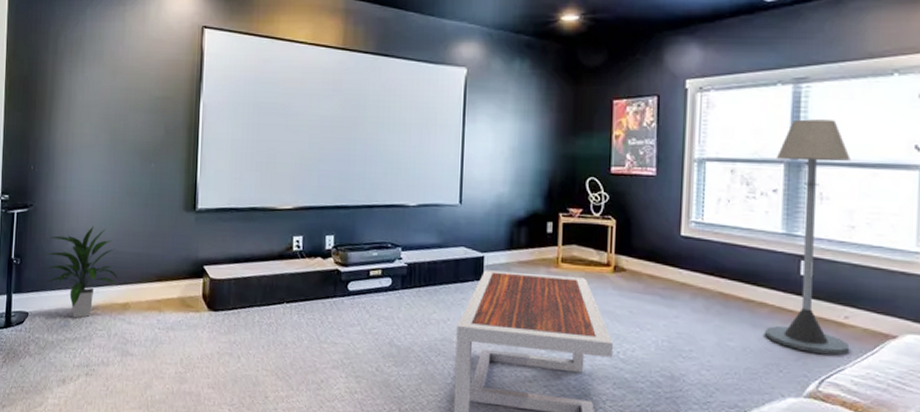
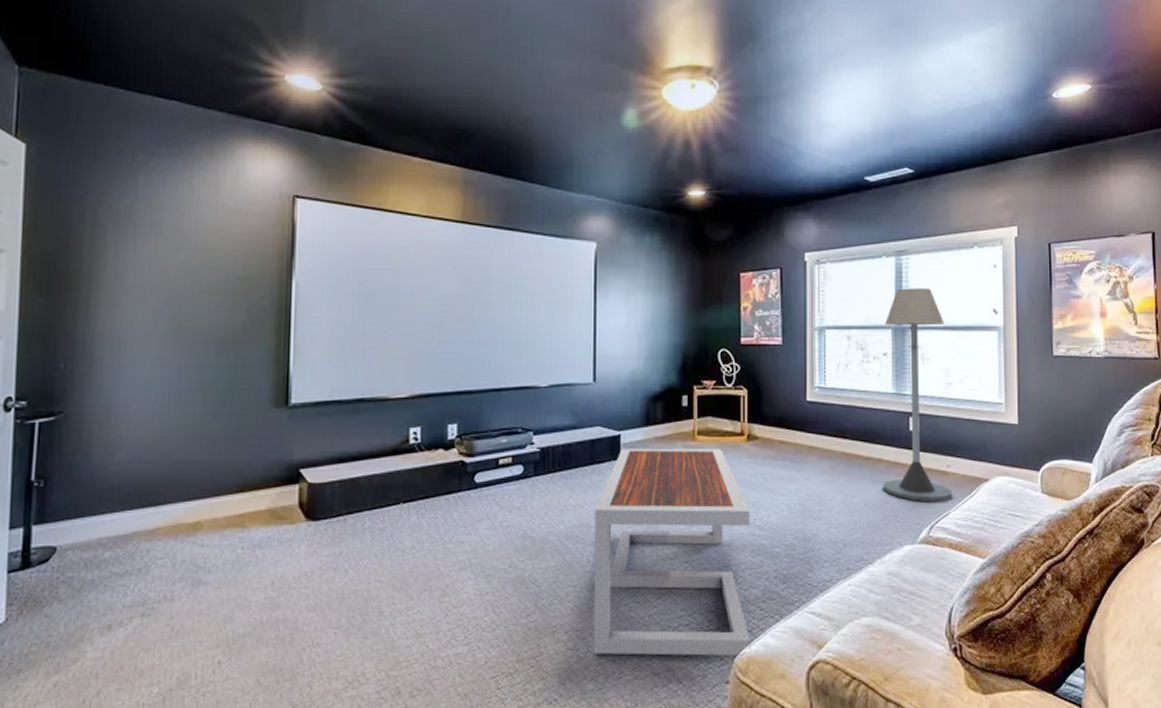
indoor plant: present [43,225,118,318] -> none [79,431,185,547]

